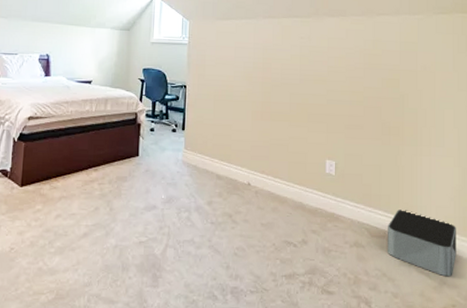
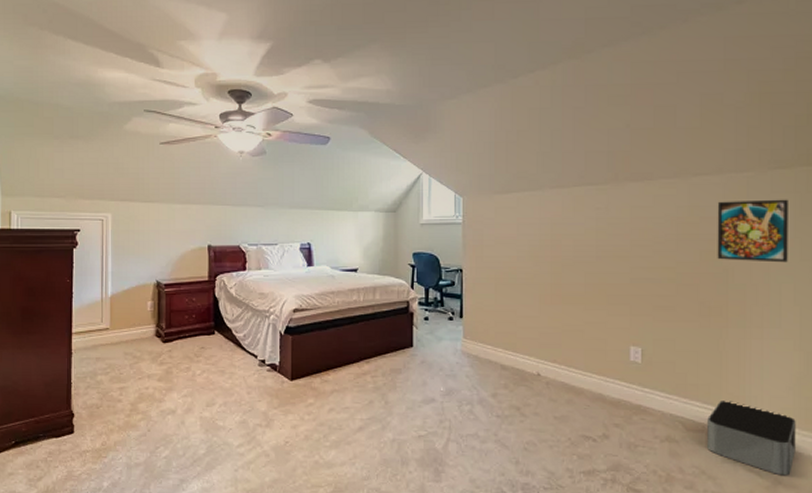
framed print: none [395,37,449,92] -> present [717,199,788,263]

